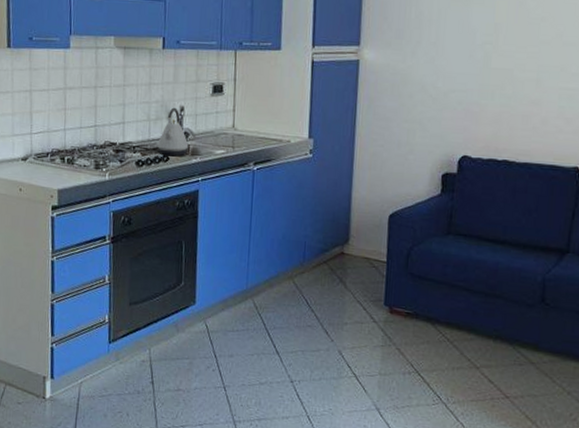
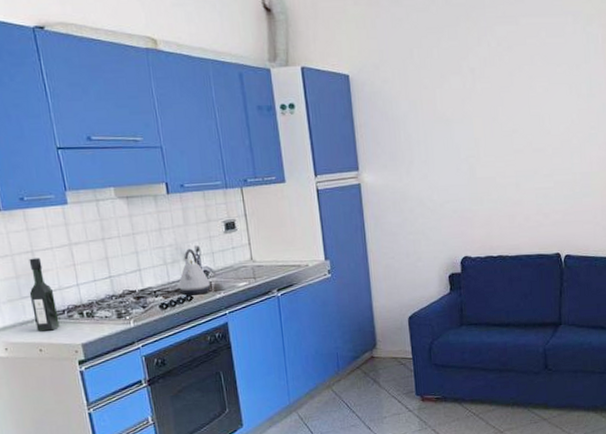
bottle: none [20,97,42,172] -> present [29,258,60,332]

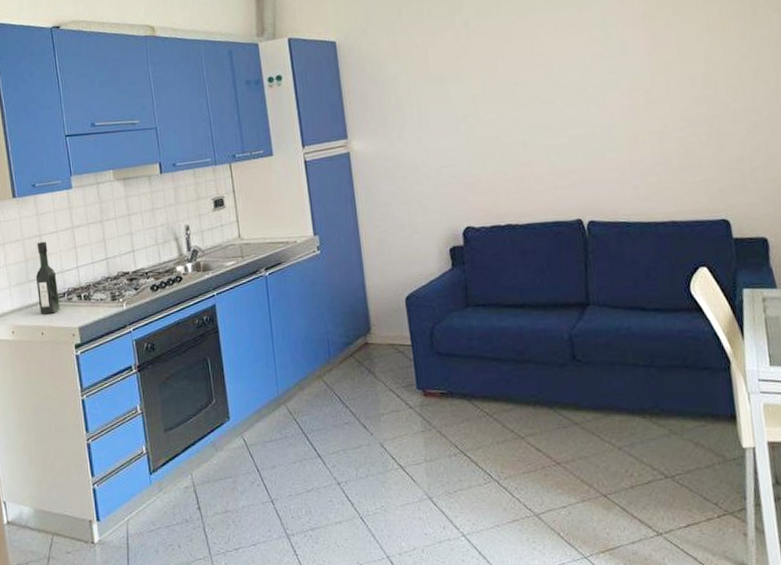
kettle: present [178,248,211,296] -> none [169,227,199,277]

